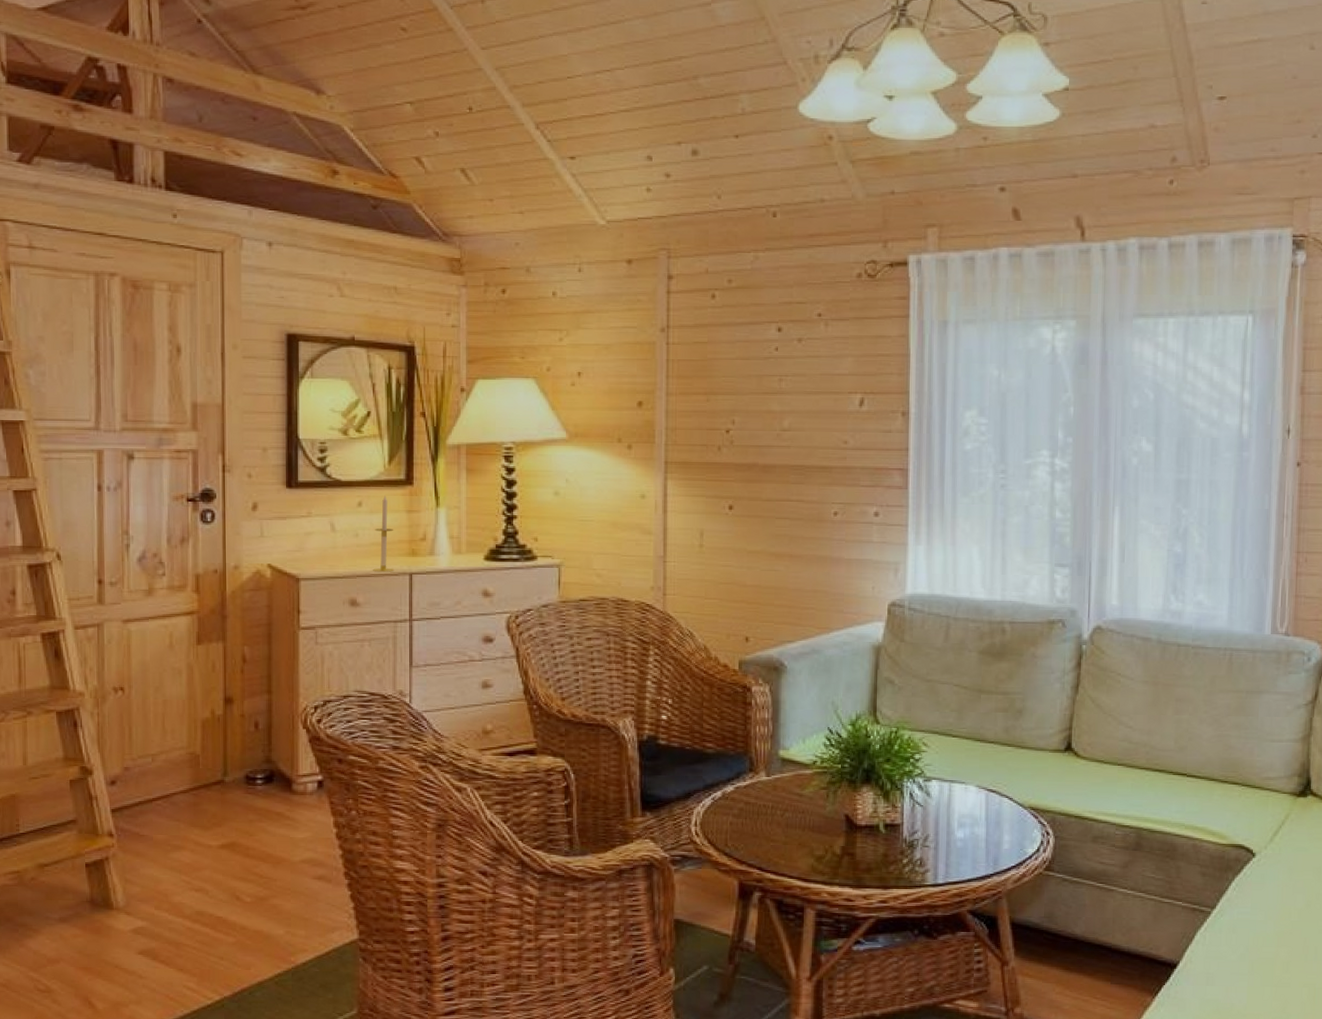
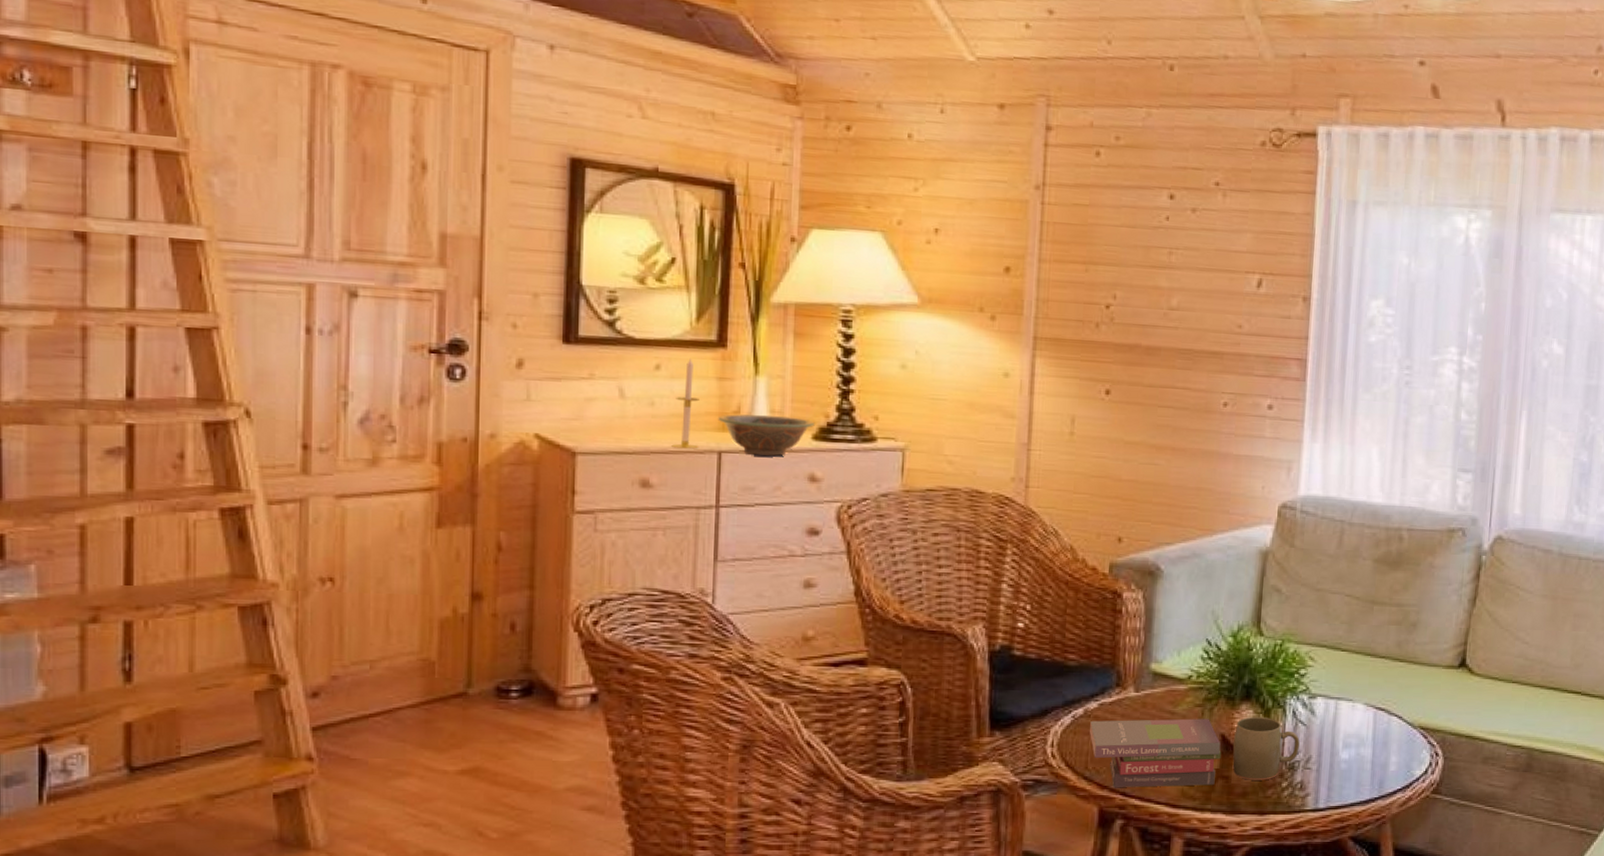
decorative bowl: none [407,540,486,576] -> present [717,414,815,457]
books: none [728,800,846,863] -> present [1090,718,1222,787]
mug: none [856,798,917,857] -> present [1232,716,1300,780]

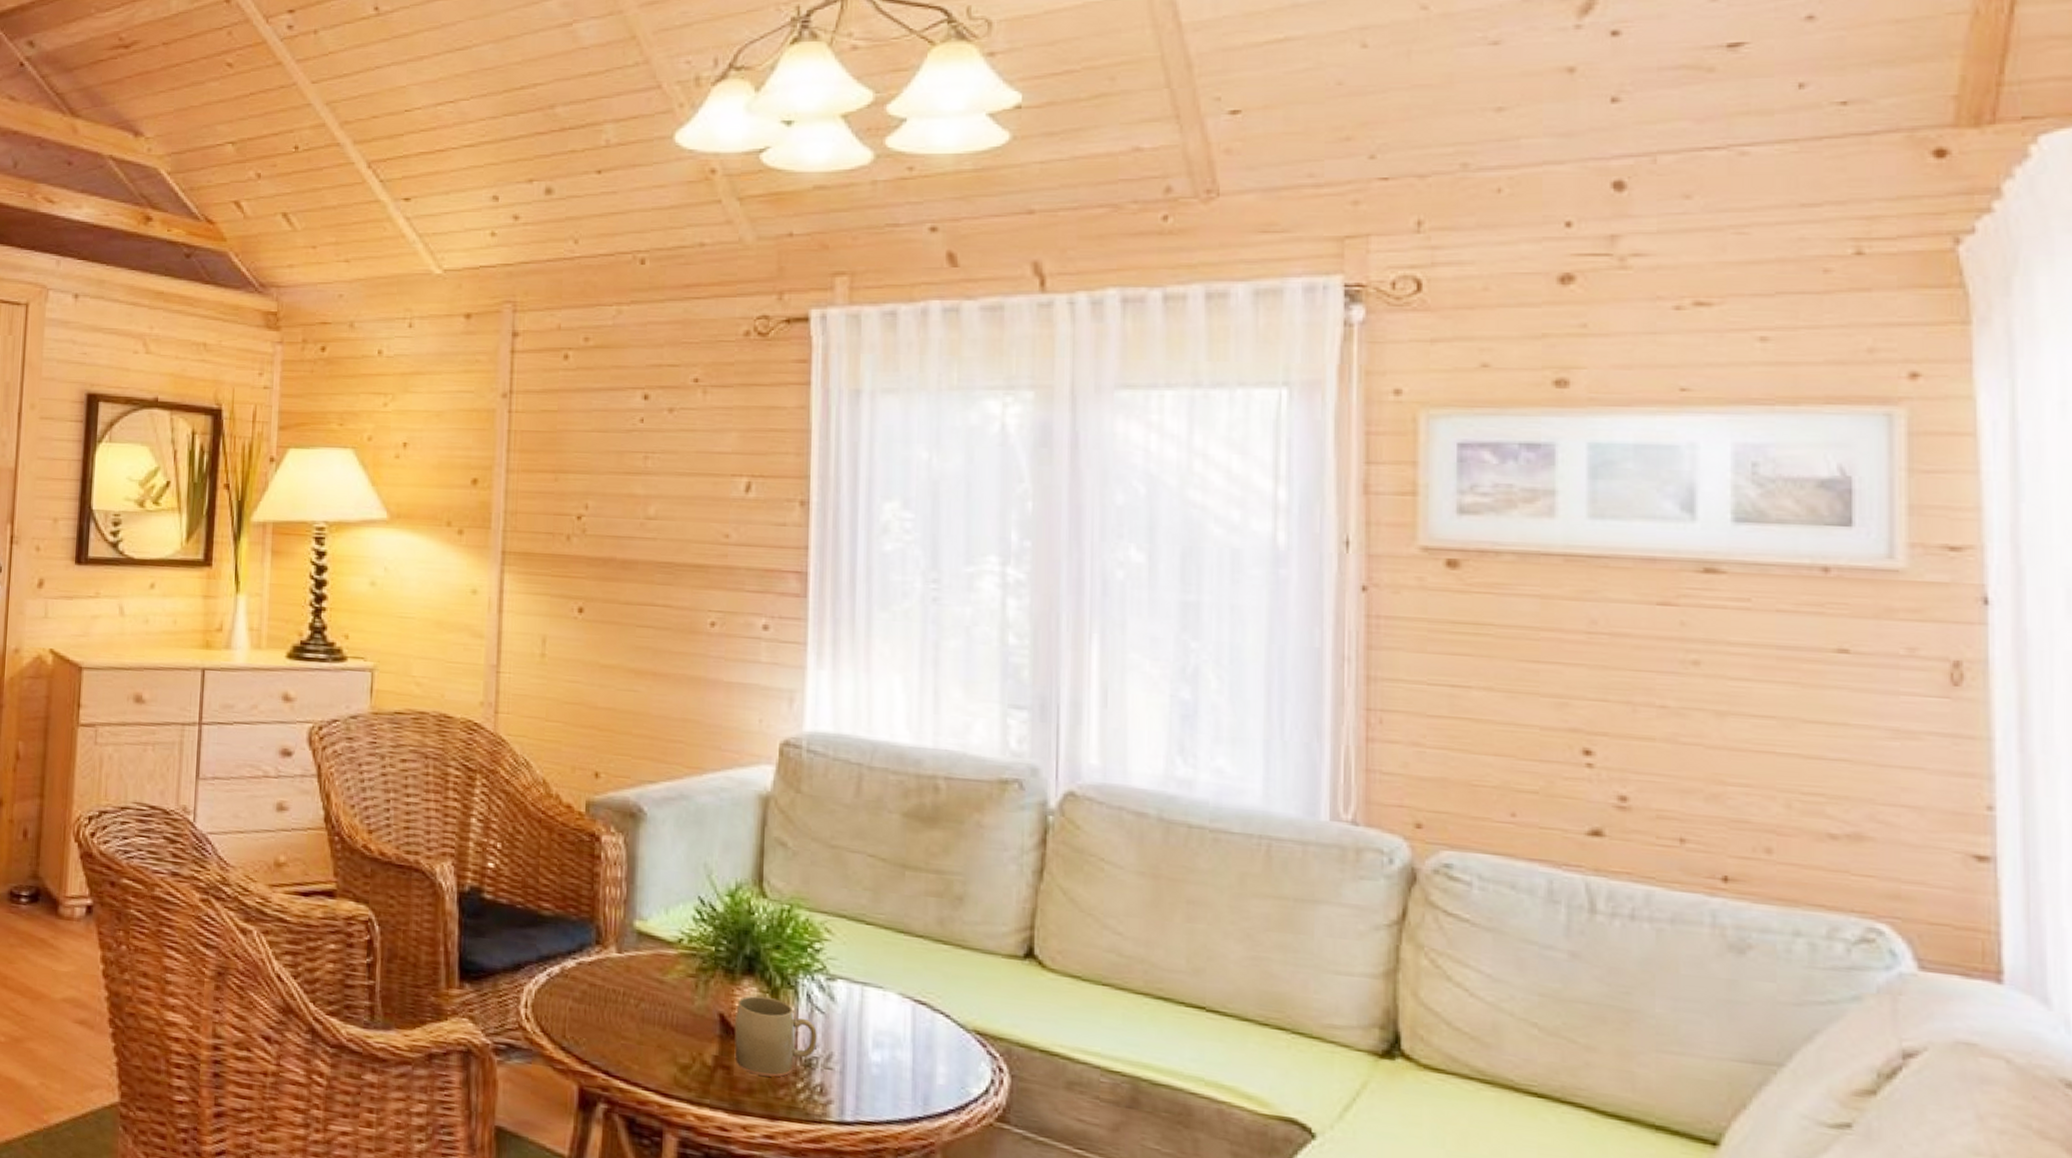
candle: present [671,359,699,449] -> none [162,578,187,666]
decorative bowl: present [717,414,815,457] -> none [202,632,289,675]
books: present [1090,718,1222,787] -> none [567,981,721,1076]

